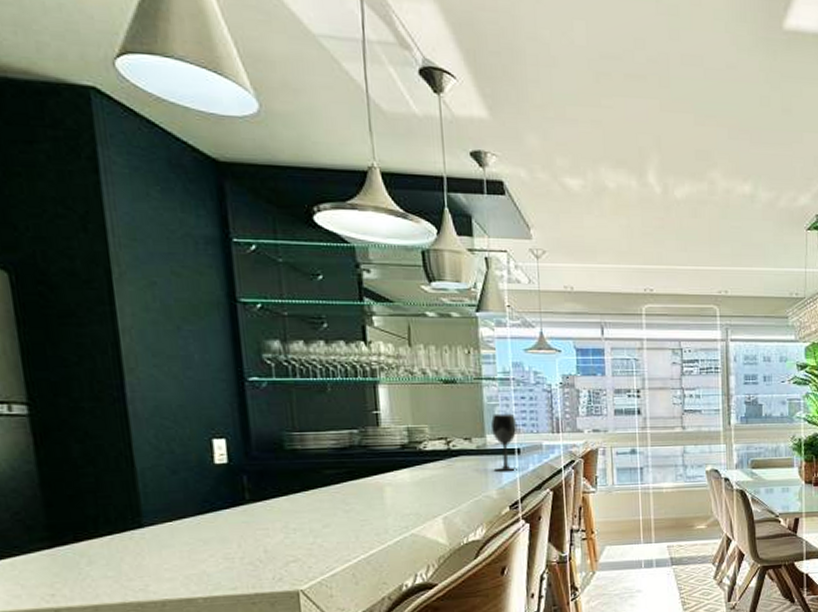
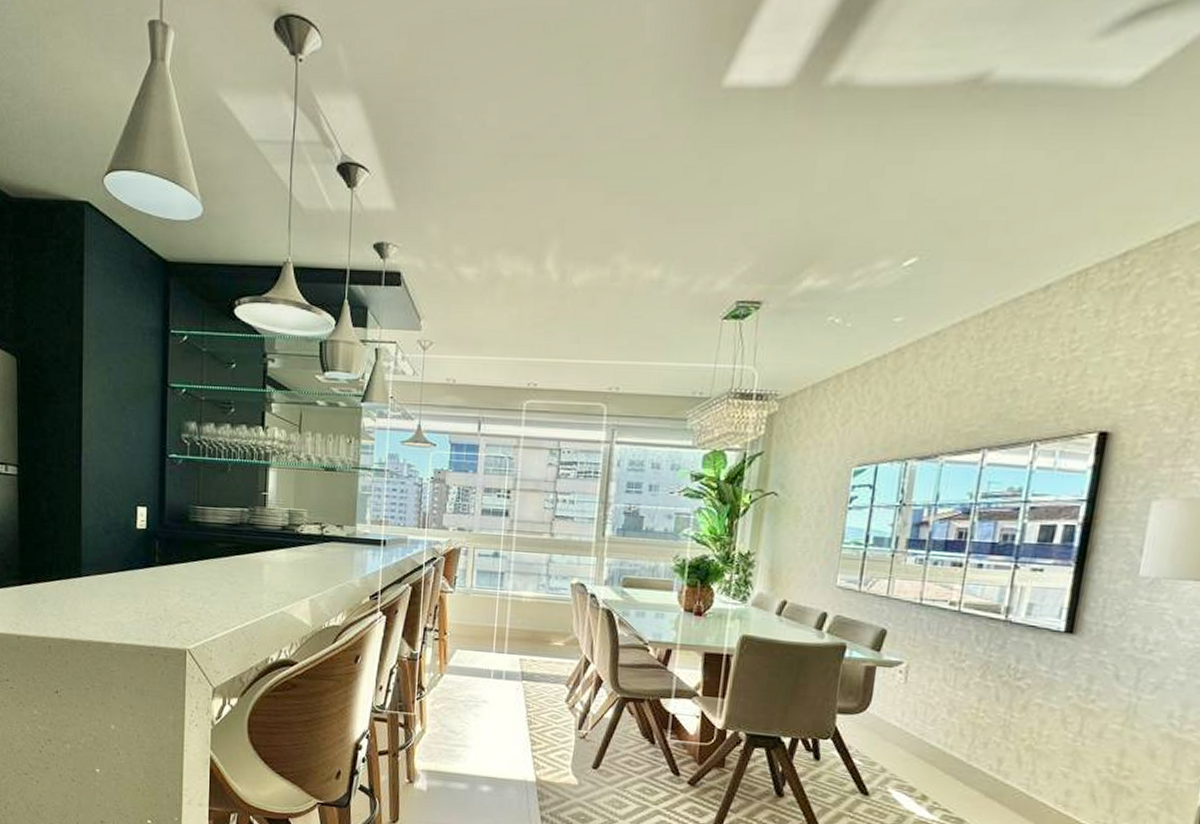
wine glass: present [490,413,518,471] -> none [361,503,386,562]

